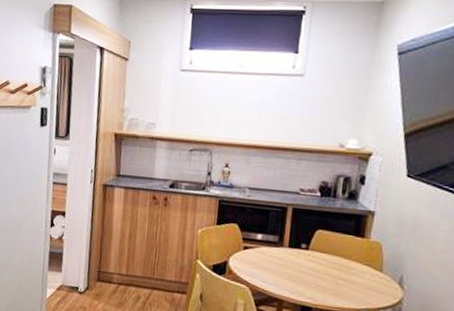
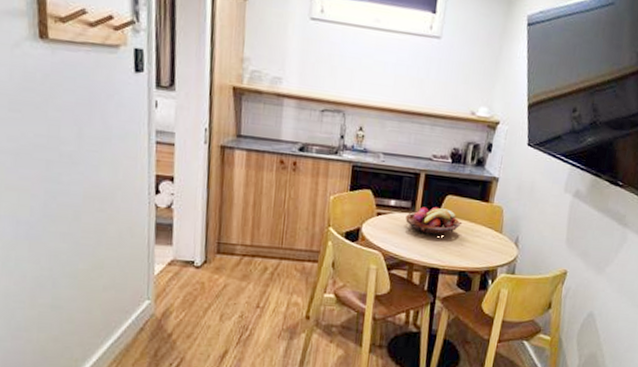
fruit basket: none [273,241,336,272] -> present [405,206,463,236]

